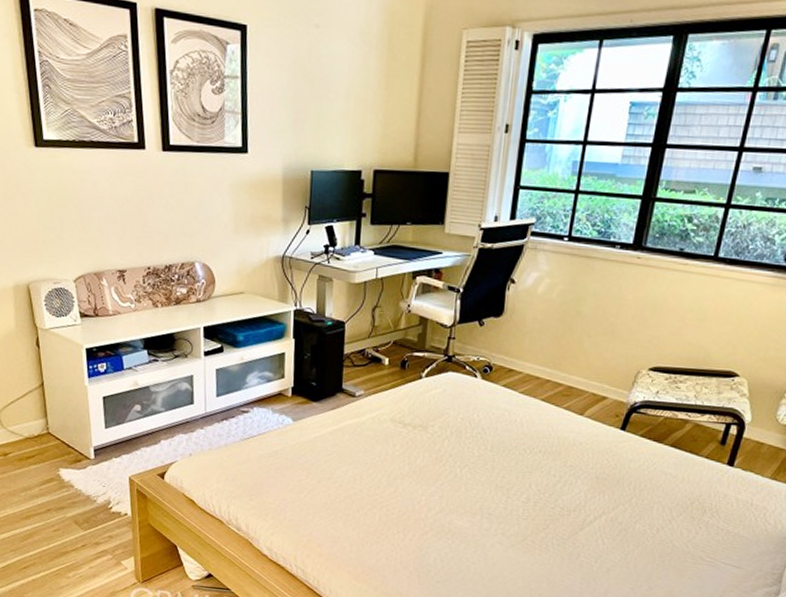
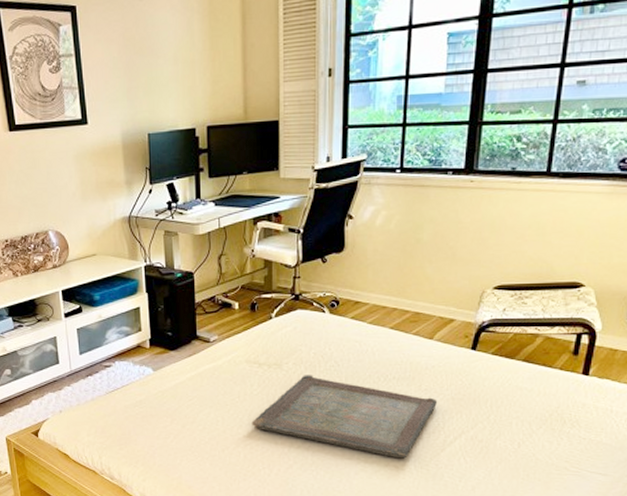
serving tray: none [390,440,582,535] -> present [252,375,438,459]

